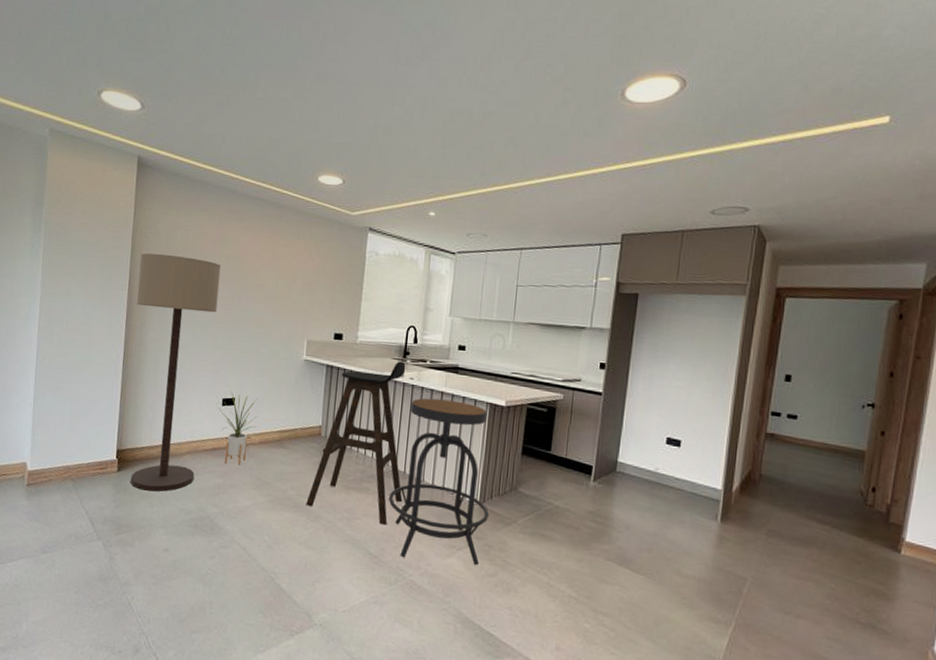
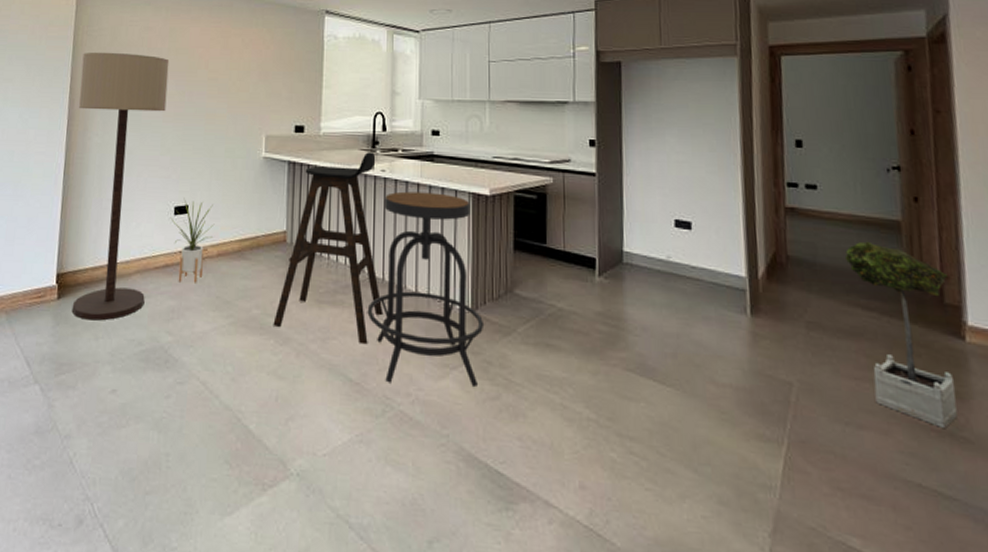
potted tree: none [810,466,896,621] -> present [844,241,958,428]

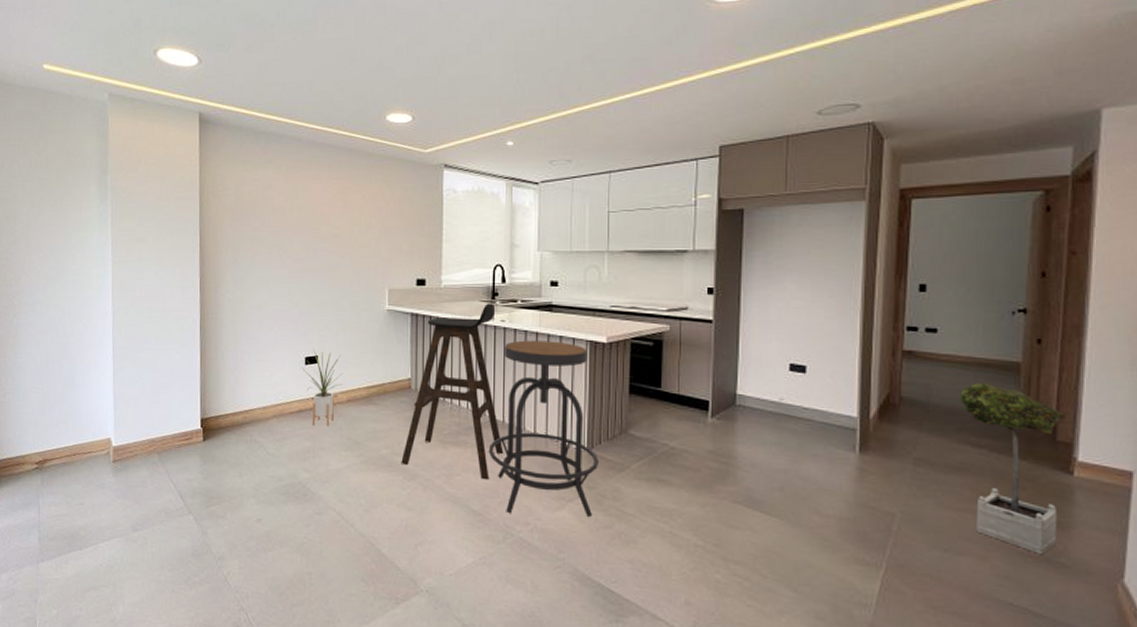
floor lamp: present [71,52,170,321] -> none [209,211,293,460]

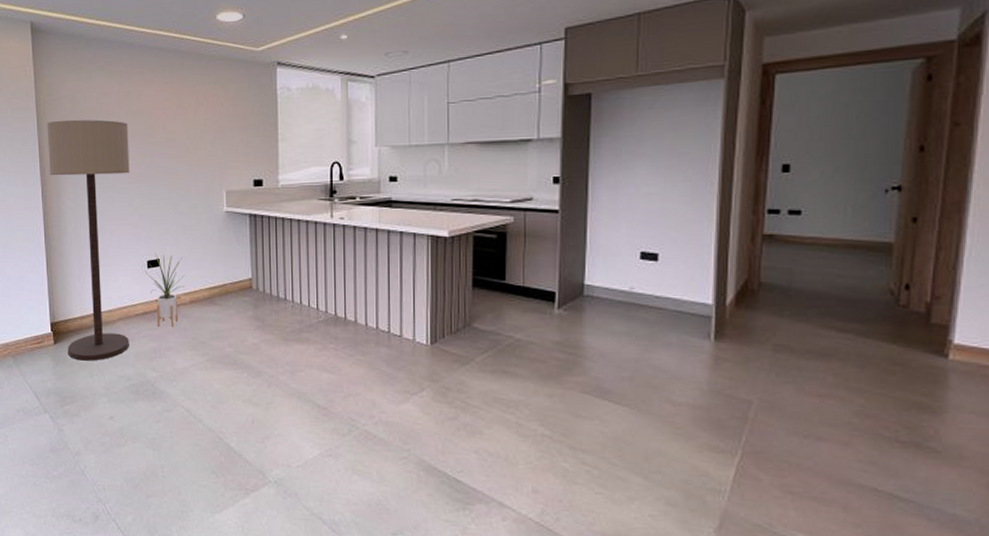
floor lamp: none [209,211,293,460] -> present [47,119,130,361]
bar stool: present [401,303,504,480] -> none [245,201,346,376]
bar stool: present [488,340,600,518] -> none [331,237,443,410]
potted tree: present [959,382,1062,554] -> none [823,265,938,439]

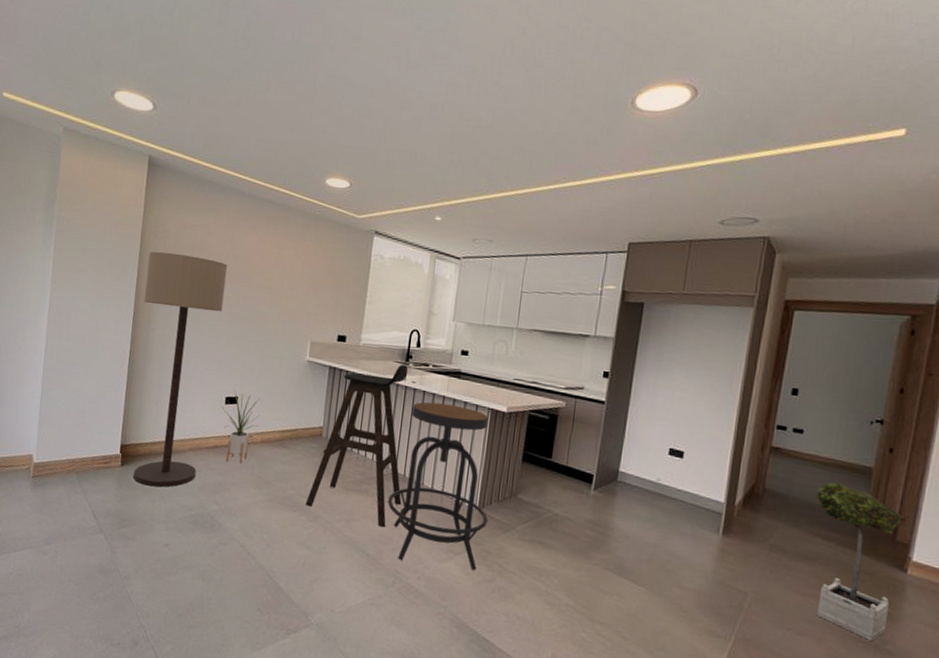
bar stool: none [245,201,346,376] -> present [305,364,409,528]
bar stool: none [331,237,443,410] -> present [387,402,489,571]
potted tree: none [823,265,938,439] -> present [815,482,904,641]

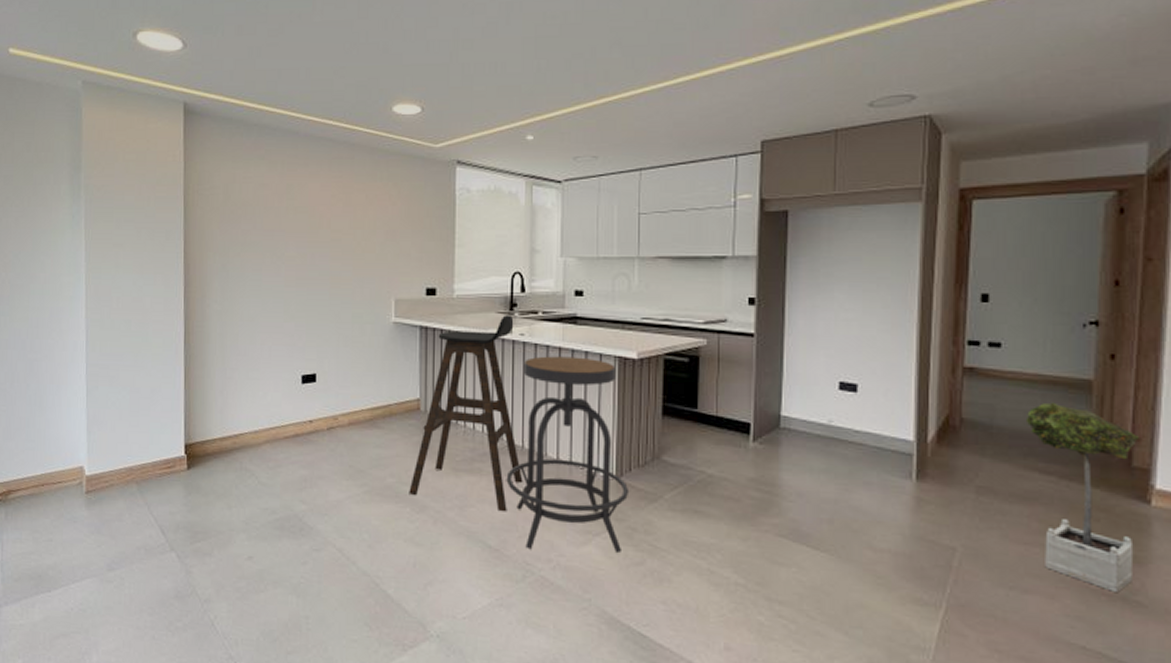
floor lamp: present [133,252,228,488] -> none [194,212,288,490]
house plant: present [221,390,260,464] -> none [297,366,345,453]

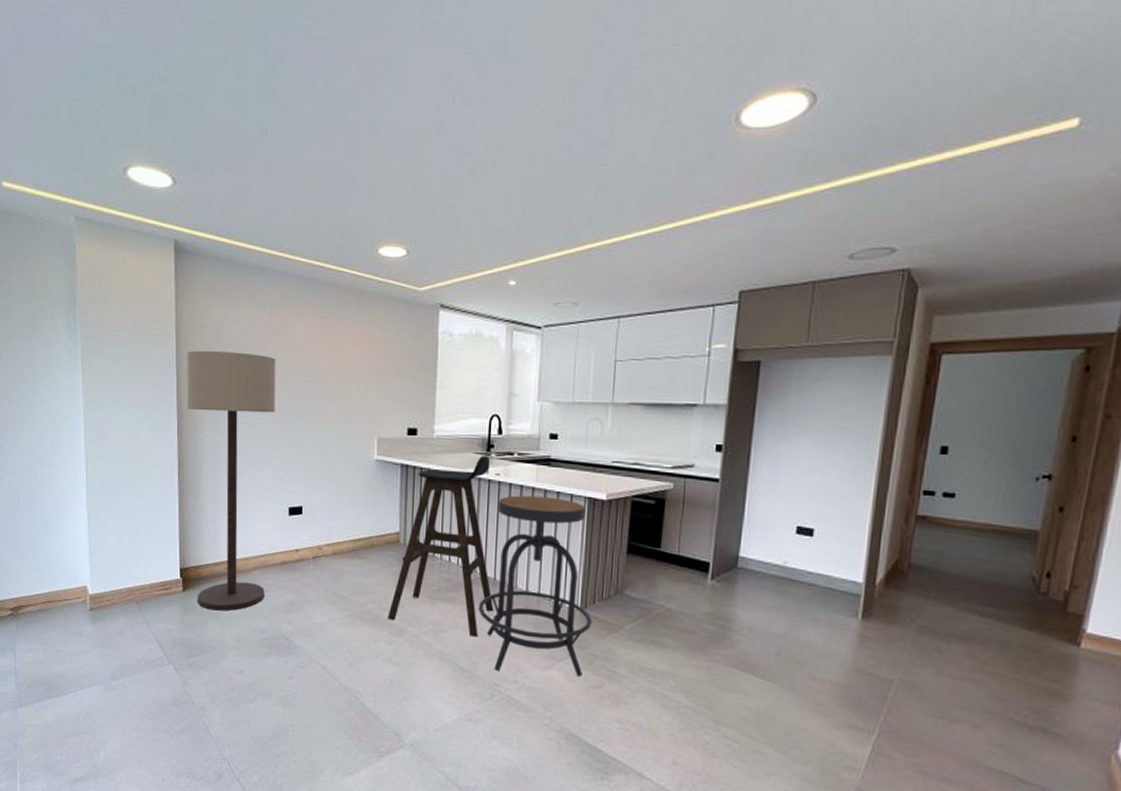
floor lamp: none [194,212,288,490] -> present [186,350,276,611]
potted tree: present [1025,402,1139,592] -> none [970,550,1077,724]

